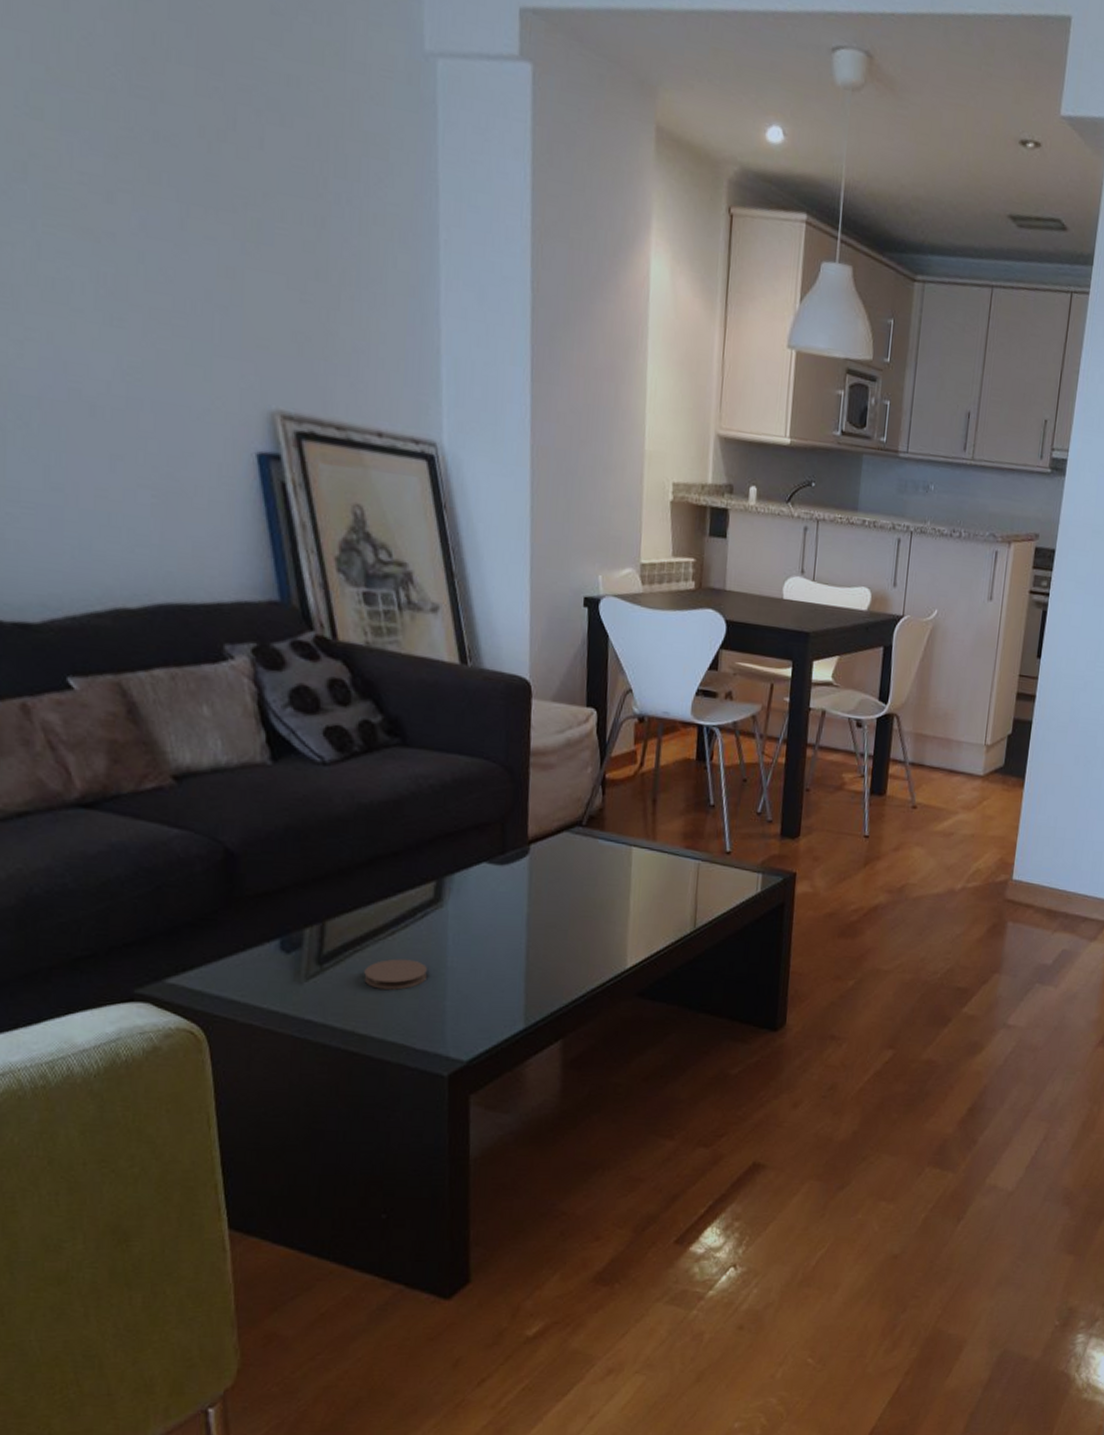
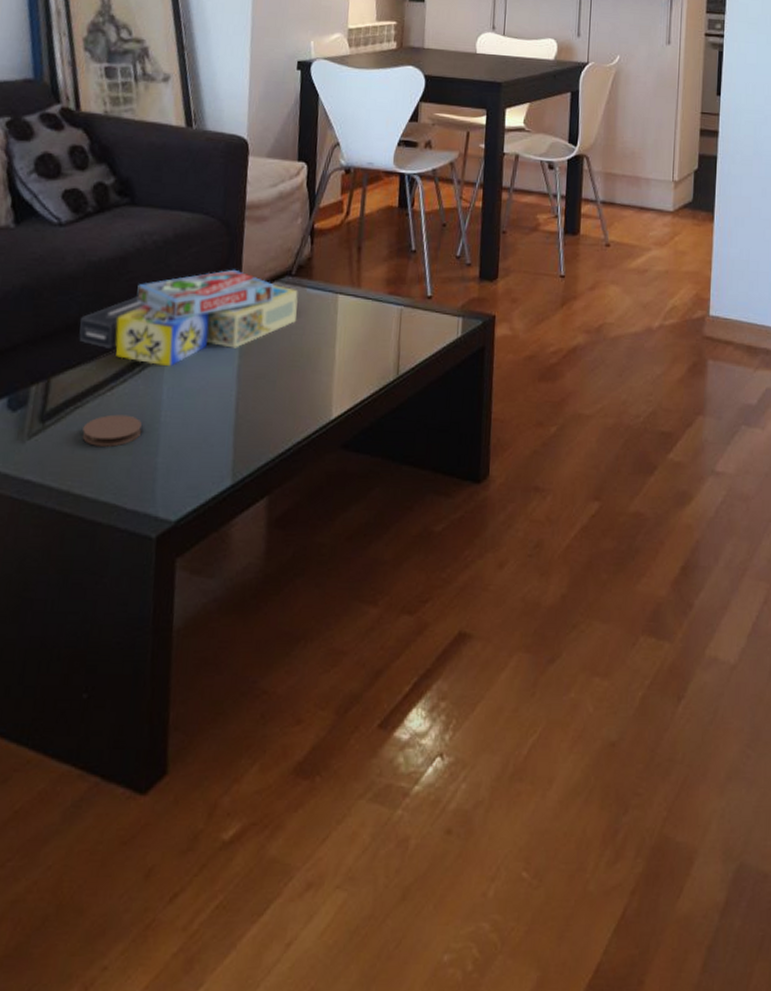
board game: none [352,817,590,914] -> present [78,269,299,367]

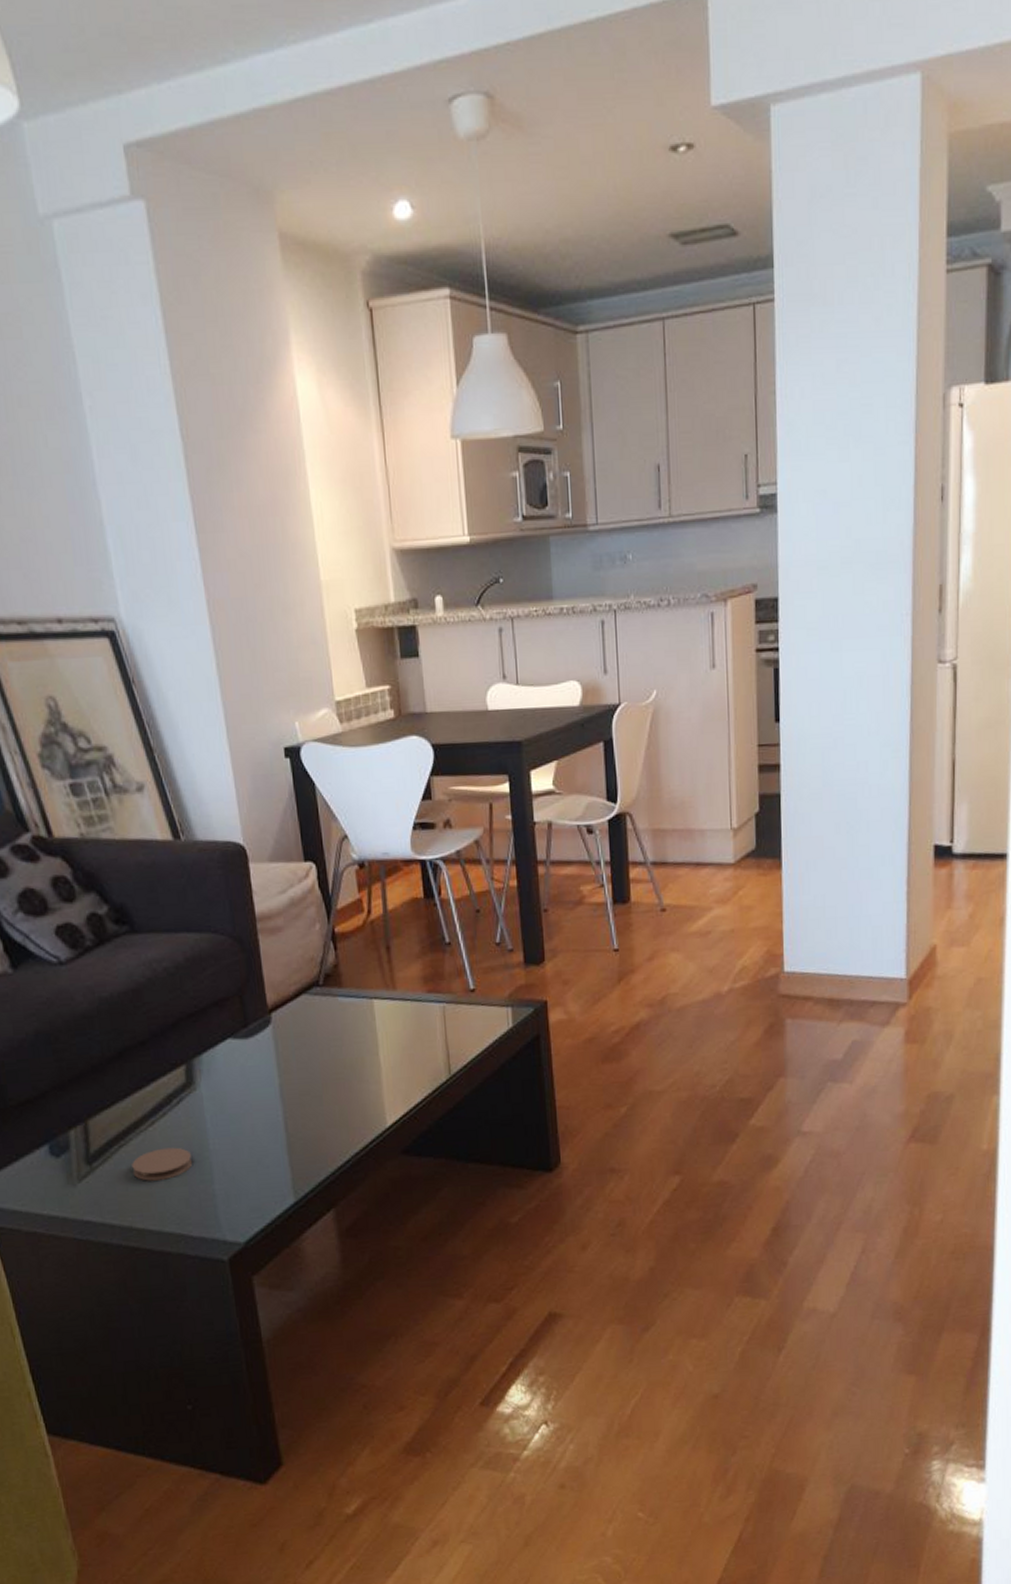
board game: present [78,269,299,367] -> none [103,986,332,1095]

